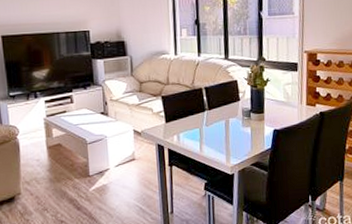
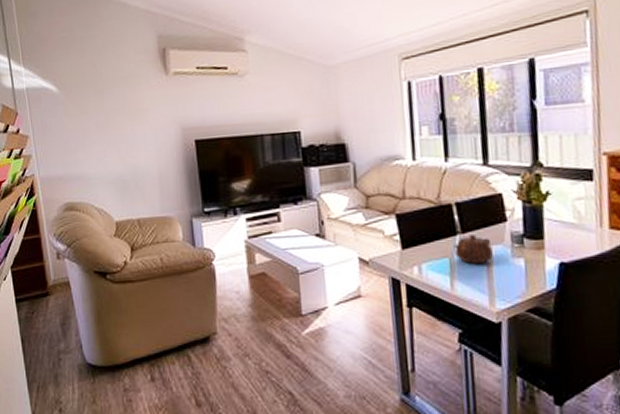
teapot: none [202,111,230,132] -> present [453,235,493,264]

